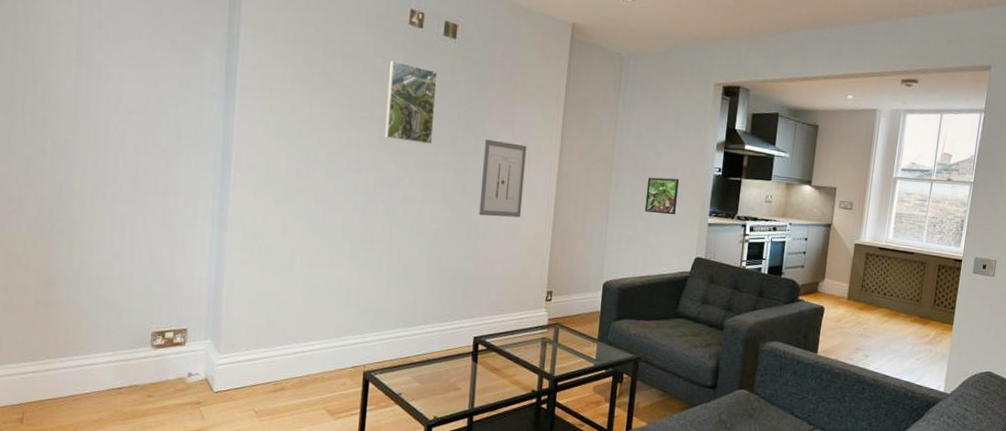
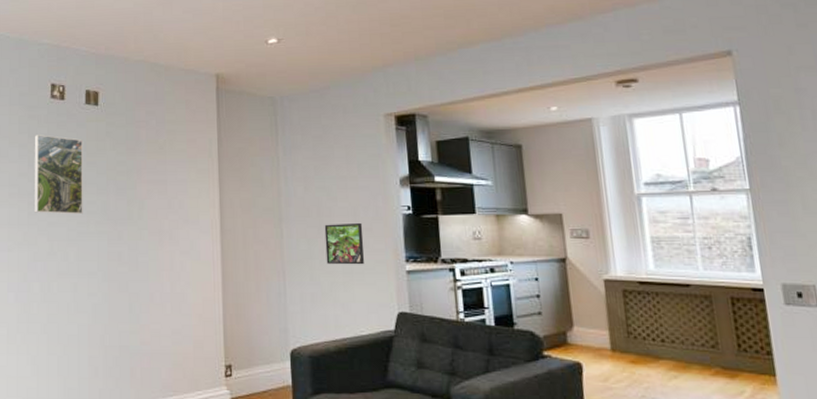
wall art: present [478,139,527,218] -> none [137,202,186,285]

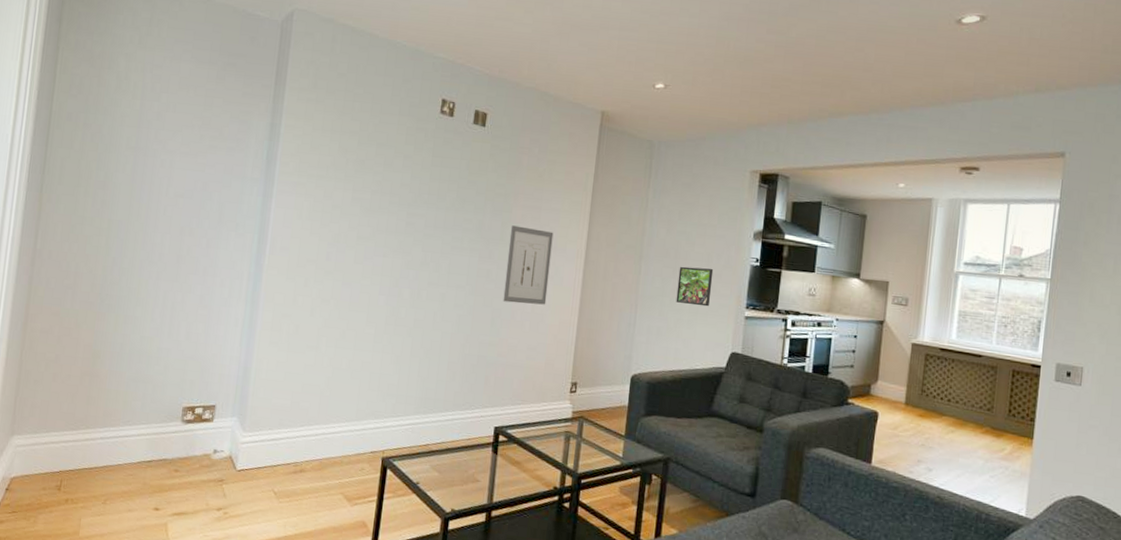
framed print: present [34,135,83,215] -> none [412,148,466,231]
wall art: none [137,202,186,285] -> present [503,225,554,305]

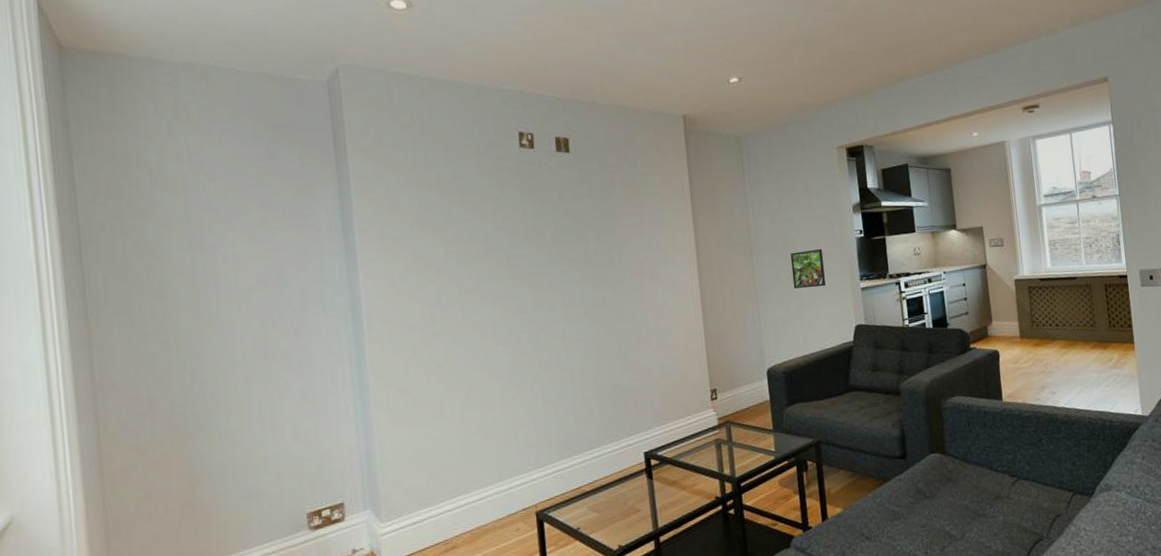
wall art: present [503,225,554,305] -> none [617,245,669,325]

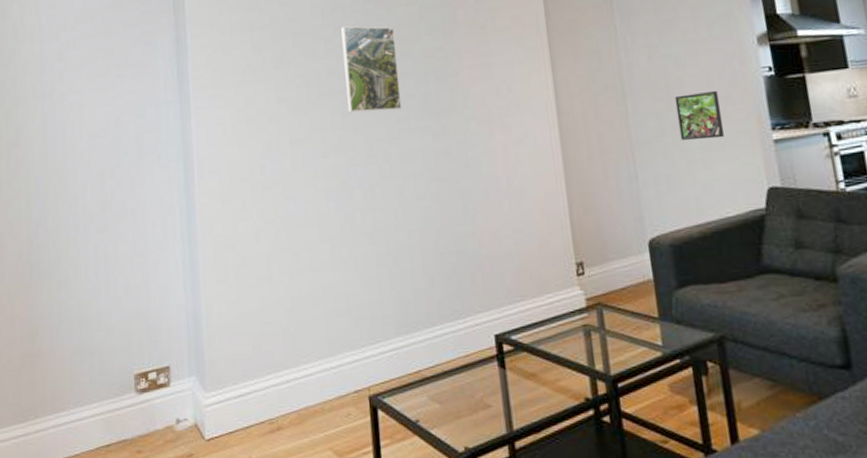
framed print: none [507,185,565,266] -> present [341,26,402,113]

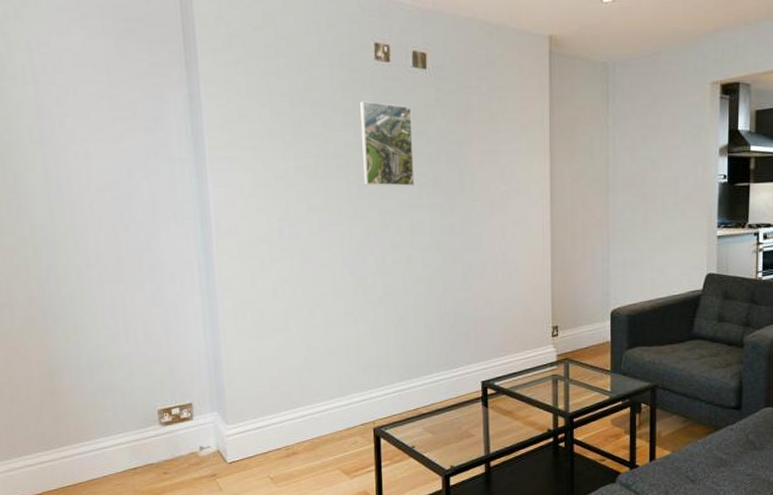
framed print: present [674,90,724,140] -> none [647,191,682,232]

